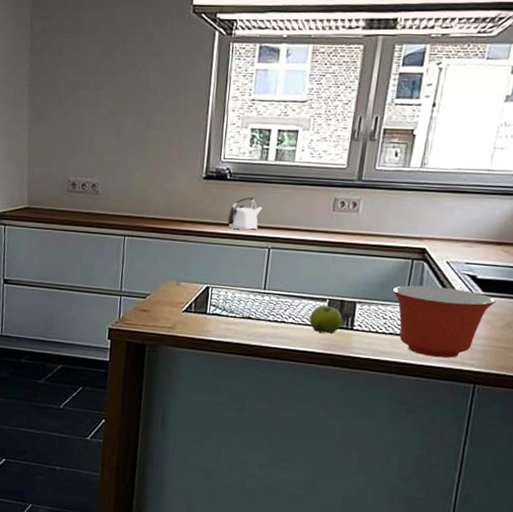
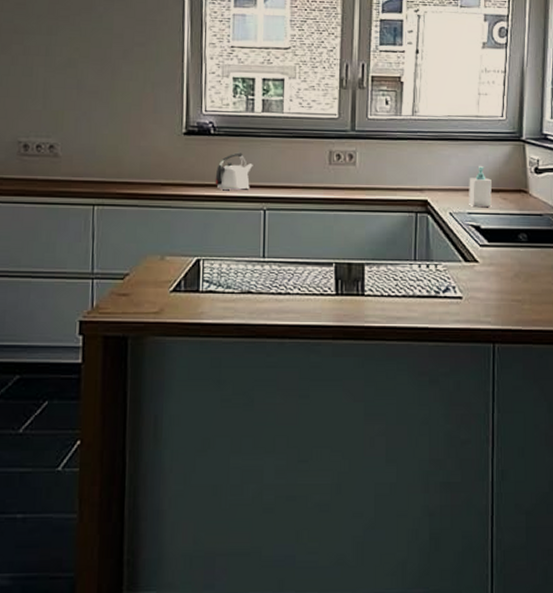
fruit: present [309,305,342,335] -> none [317,270,352,303]
mixing bowl: present [392,285,496,358] -> none [399,240,501,318]
soap bottle: none [468,218,495,258] -> present [469,165,492,207]

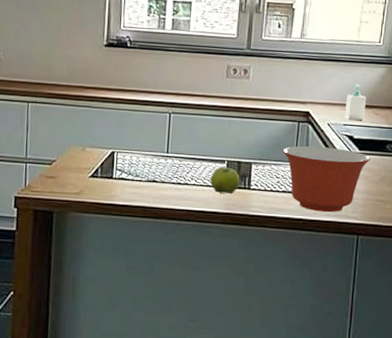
kettle: present [215,152,253,191] -> none [129,63,162,96]
fruit: none [317,270,352,303] -> present [210,166,240,195]
mixing bowl: none [399,240,501,318] -> present [282,146,370,213]

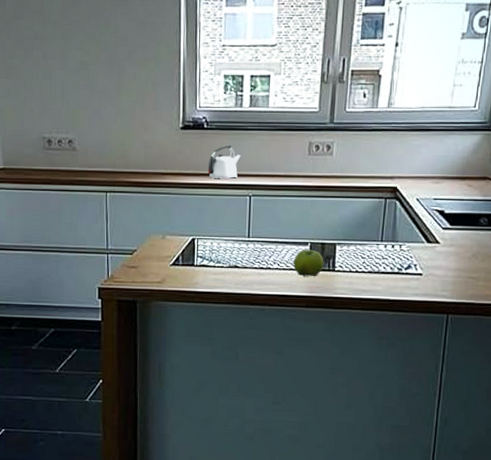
kettle: none [129,63,162,96] -> present [207,145,241,179]
mixing bowl: present [282,146,370,213] -> none [368,223,462,292]
soap bottle: present [345,84,366,120] -> none [435,154,459,193]

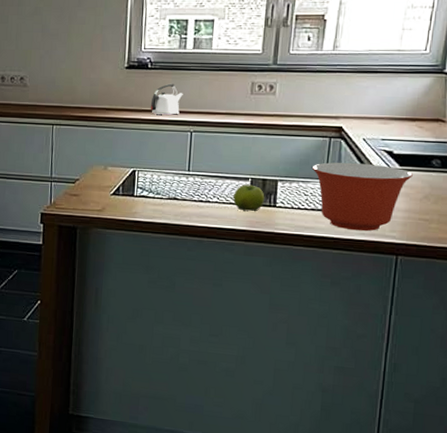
mixing bowl: none [368,223,462,292] -> present [312,162,413,232]

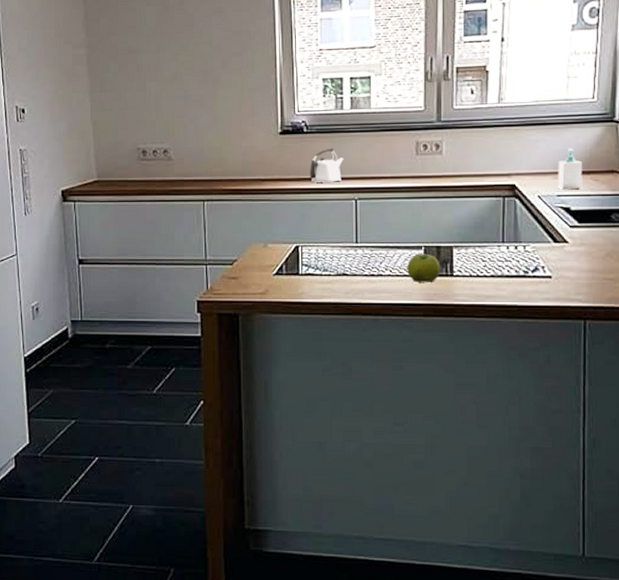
mixing bowl: present [312,162,413,232] -> none [487,222,593,296]
soap bottle: none [383,96,409,134] -> present [558,148,582,189]

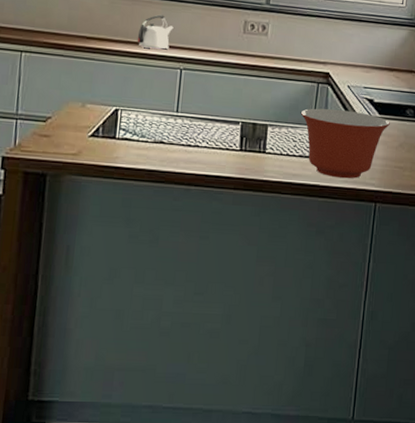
fruit: present [407,253,441,283] -> none [223,128,255,158]
mixing bowl: none [487,222,593,296] -> present [300,108,390,179]
soap bottle: present [558,148,582,189] -> none [365,45,387,83]

